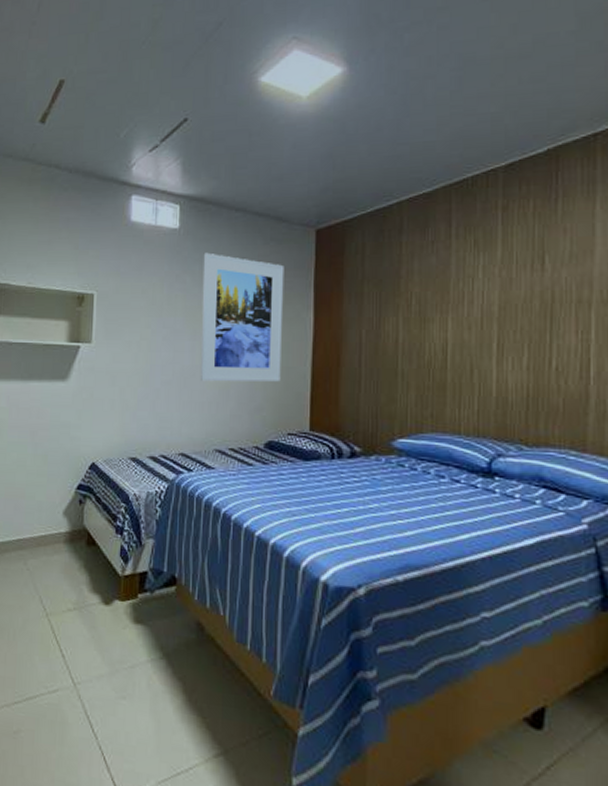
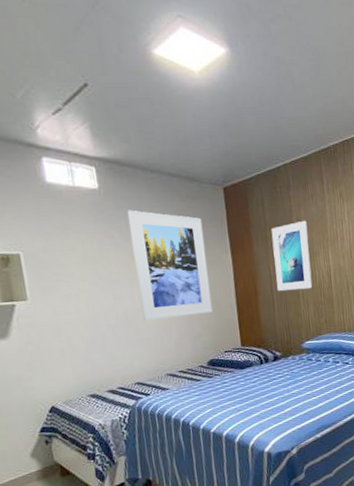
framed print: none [367,274,421,367] -> present [271,220,313,292]

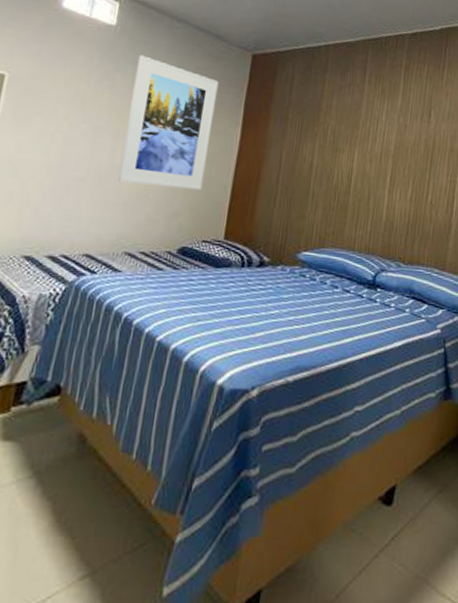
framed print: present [271,220,313,292] -> none [283,109,337,189]

